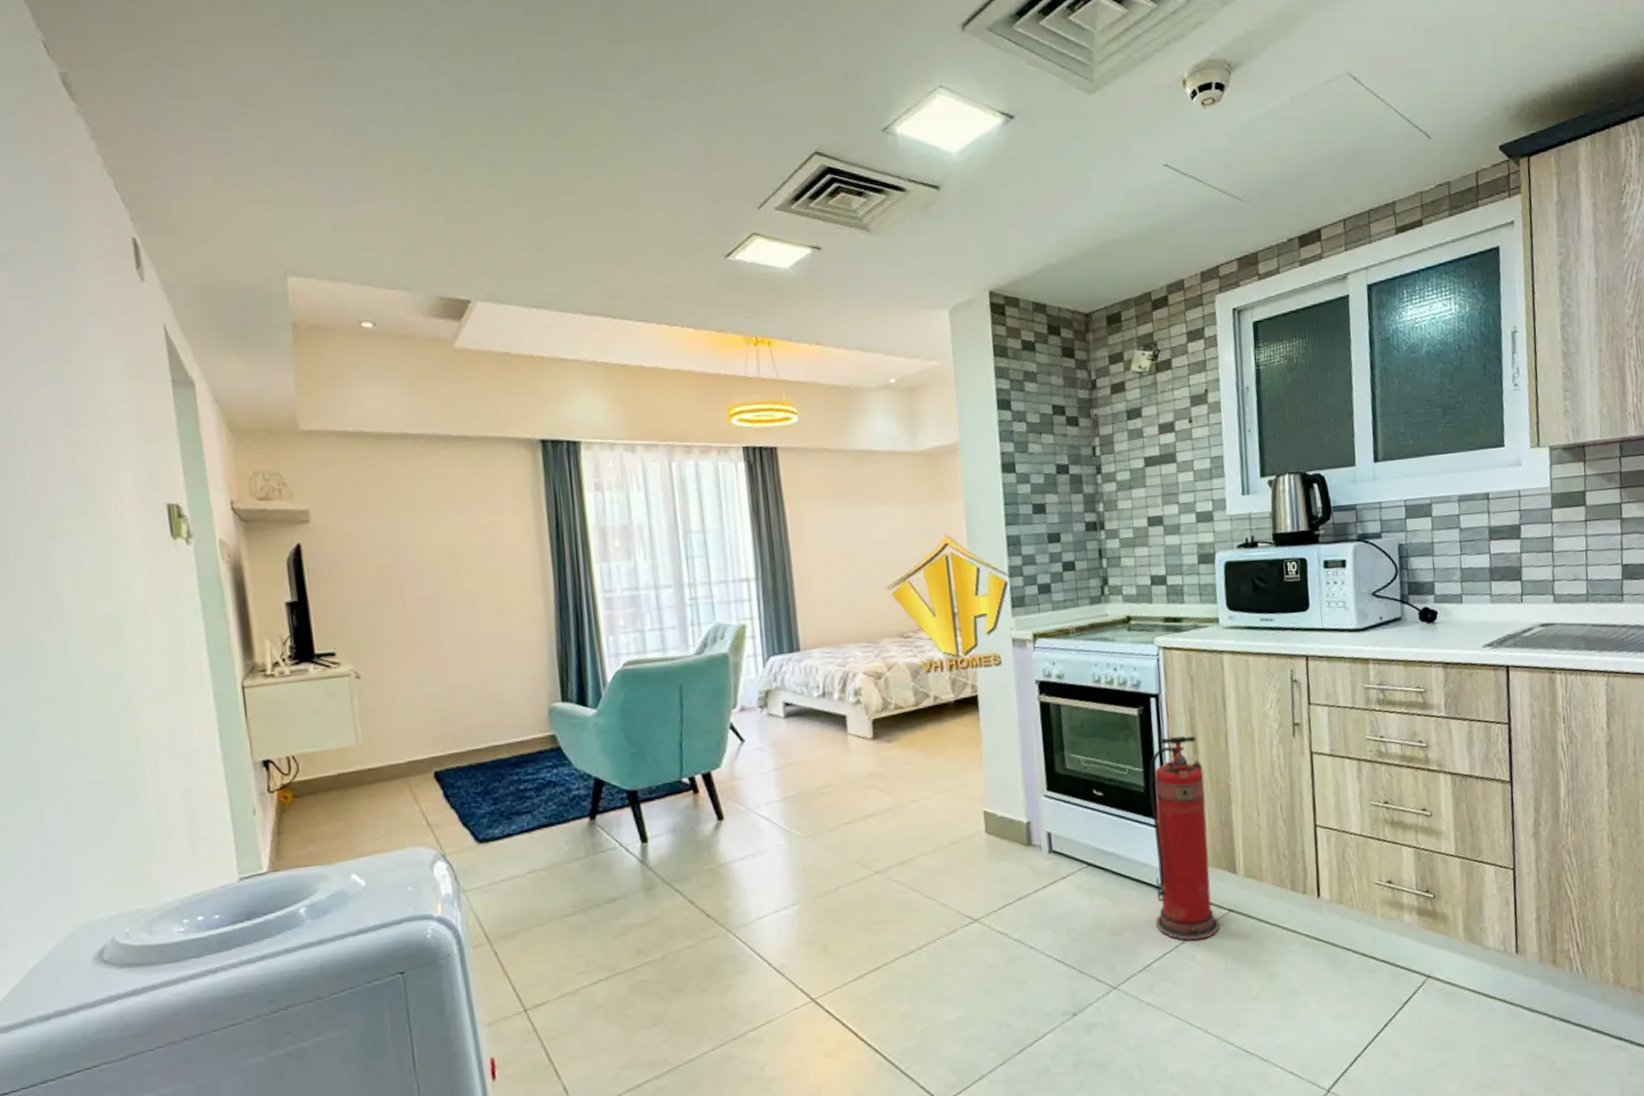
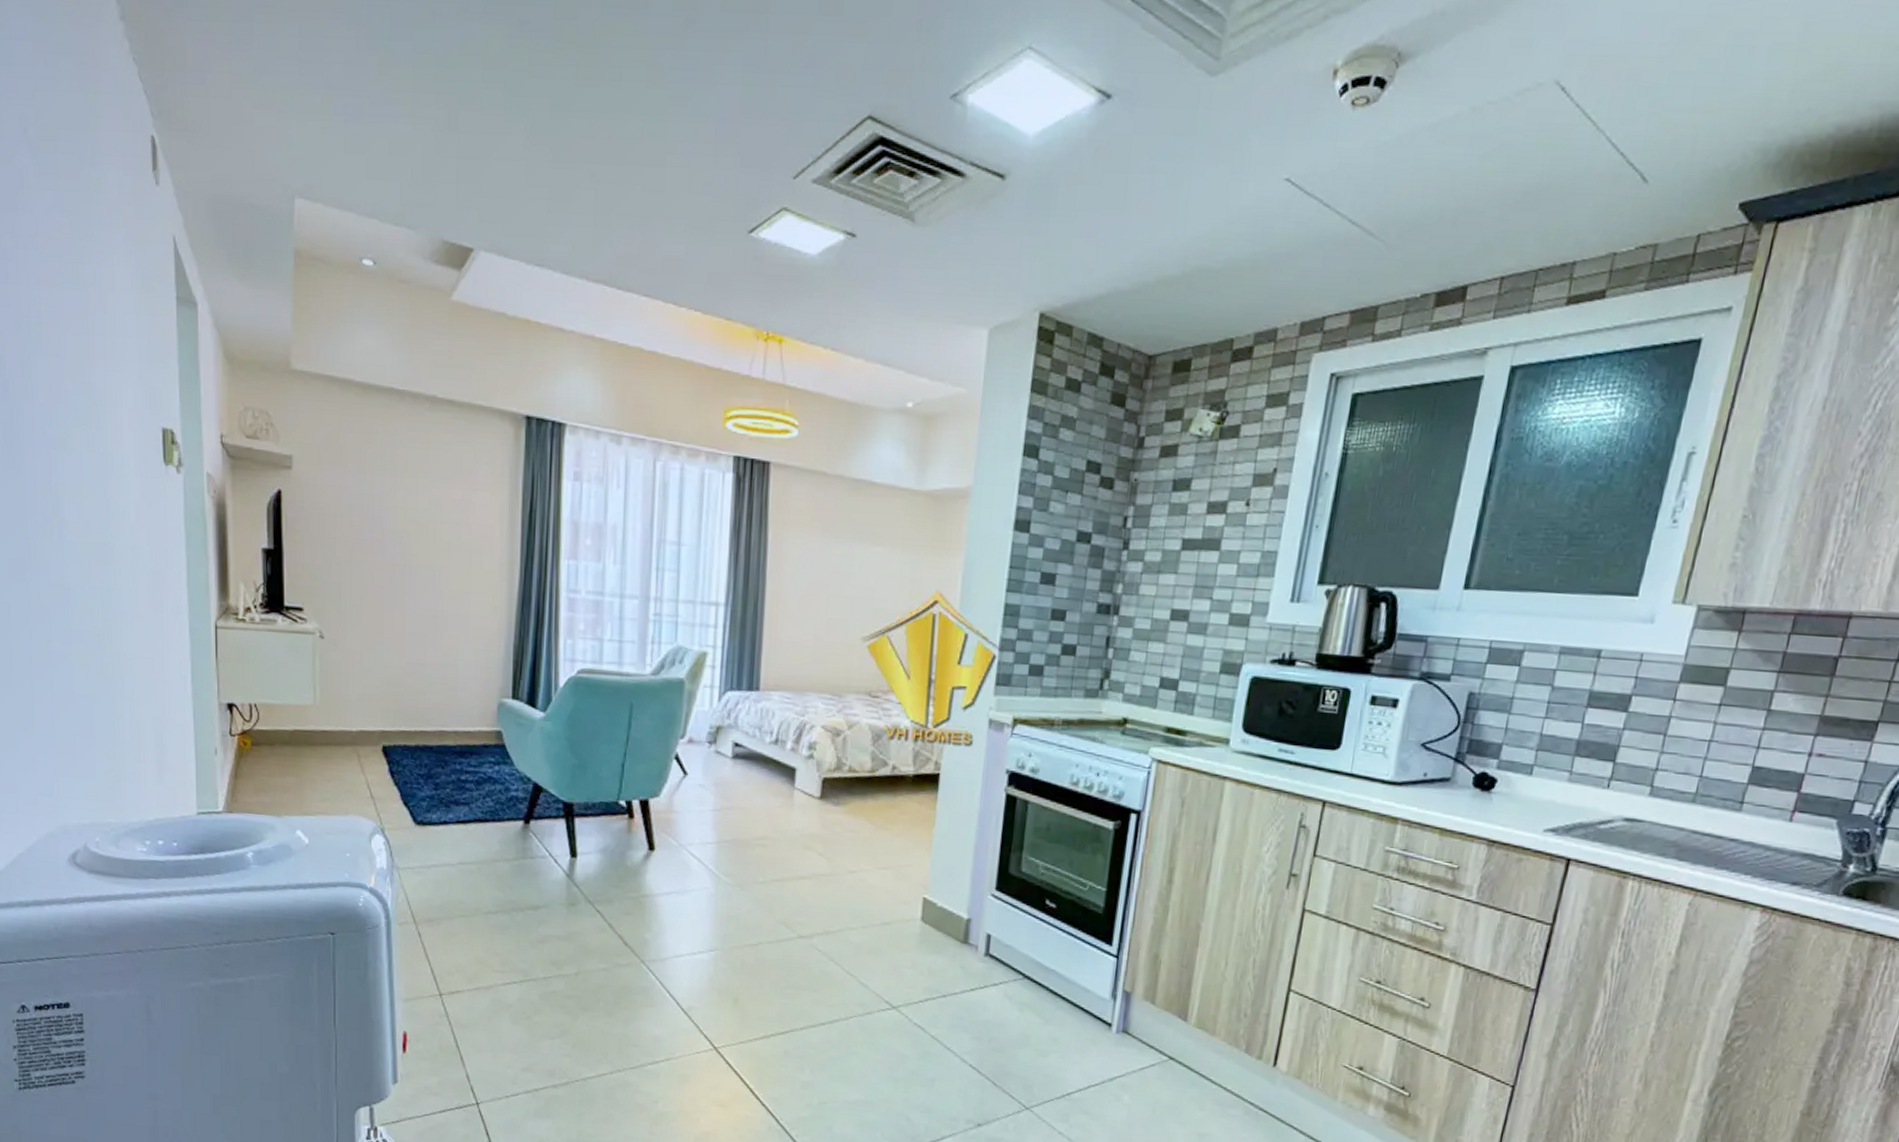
fire extinguisher: present [1149,735,1220,941] -> none [1085,860,1175,1082]

